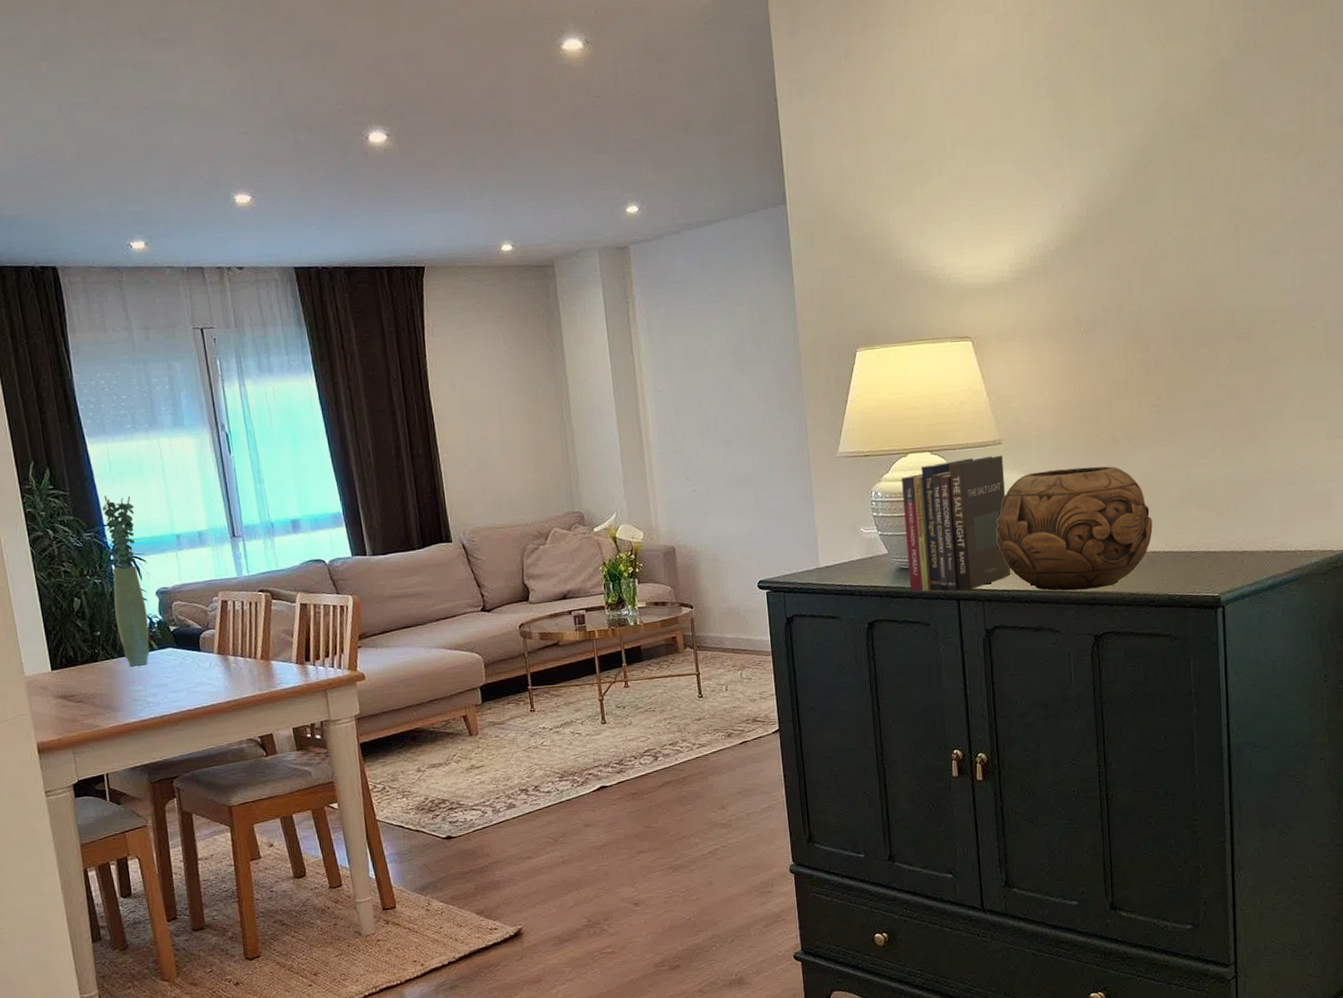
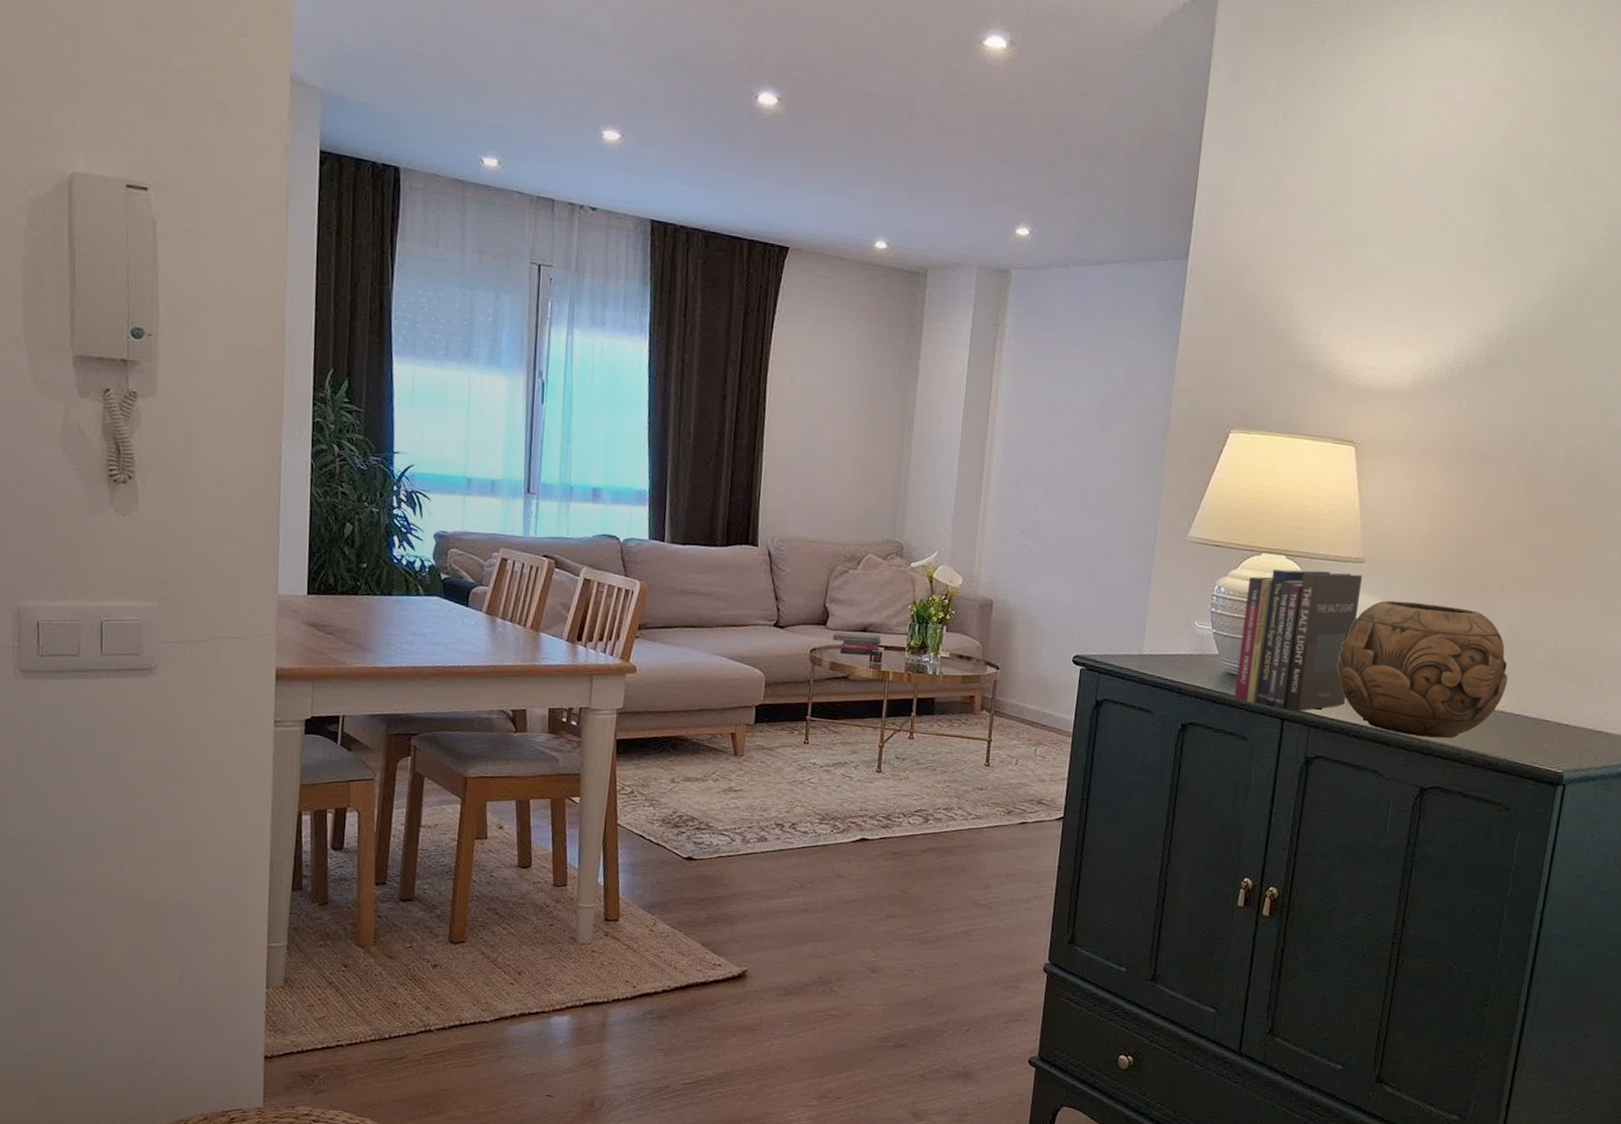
vase: present [102,496,150,667] -> none [385,421,429,609]
books: none [537,599,583,623] -> present [833,632,882,656]

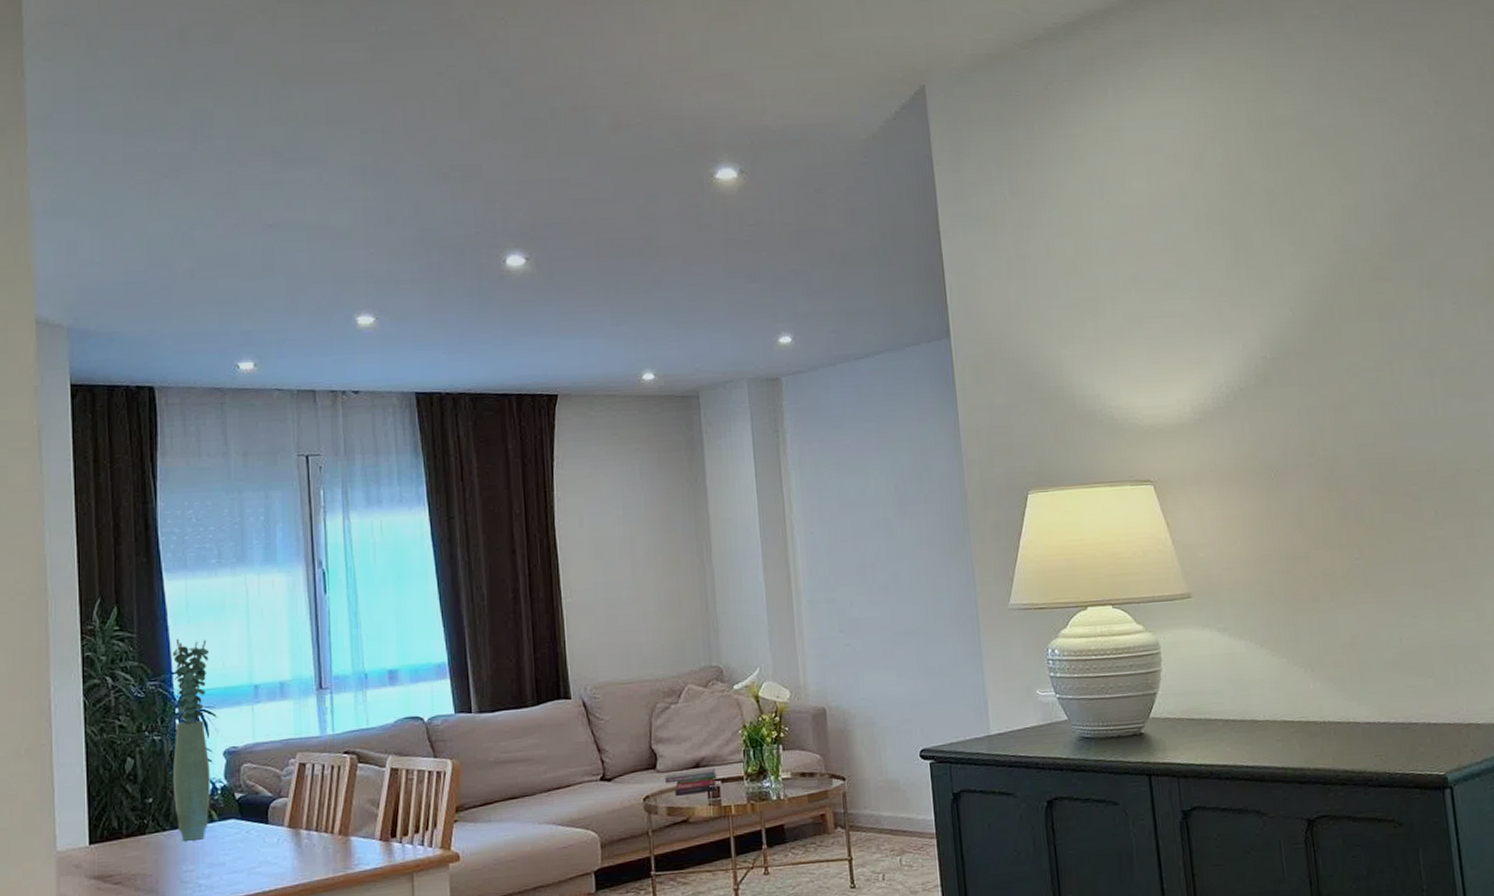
vase: none [385,421,429,609] -> present [172,639,210,841]
books: present [1234,569,1362,713] -> none [1081,610,1209,766]
decorative bowl: present [1337,600,1508,739] -> none [1189,624,1365,767]

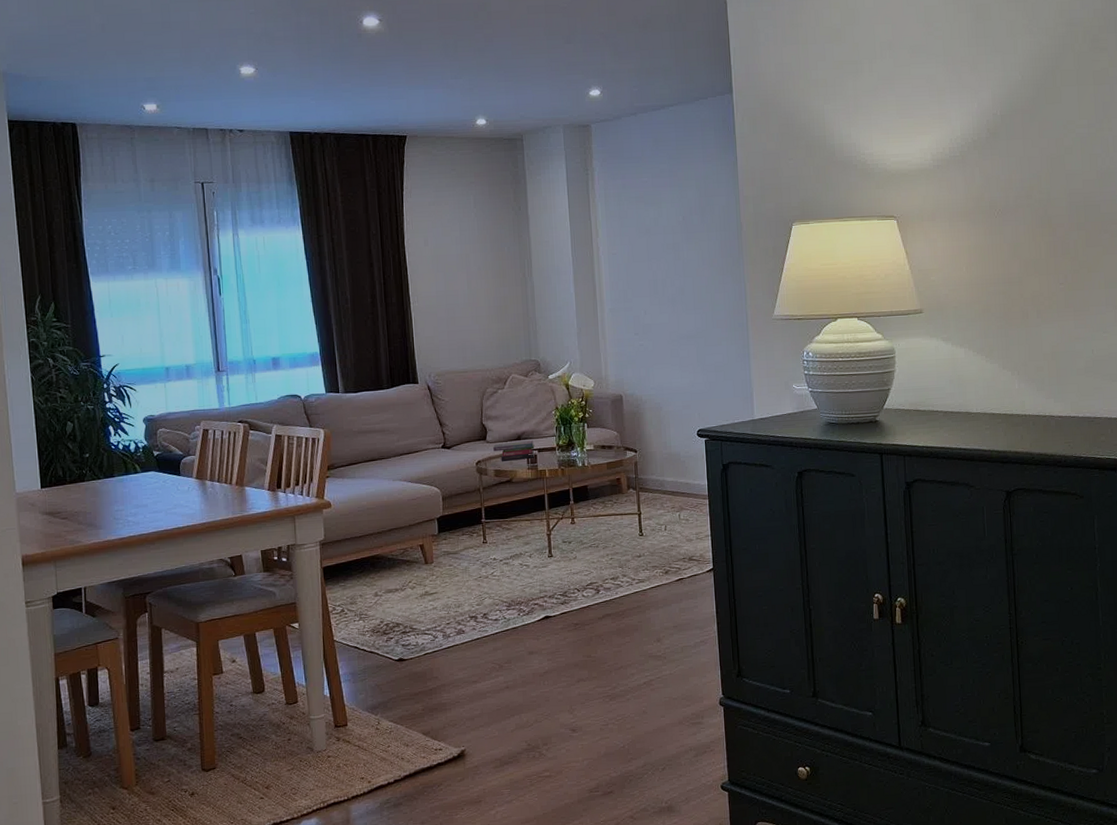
vase: present [172,639,210,841] -> none [100,329,134,487]

